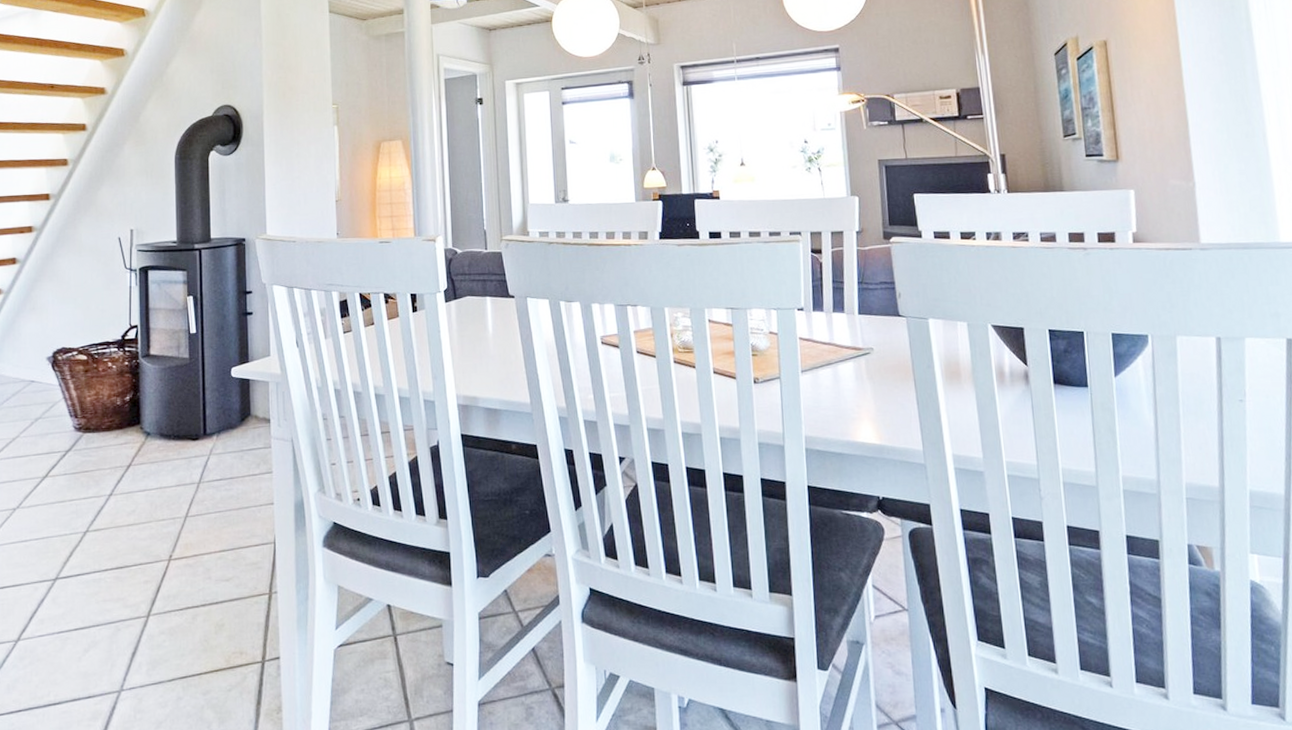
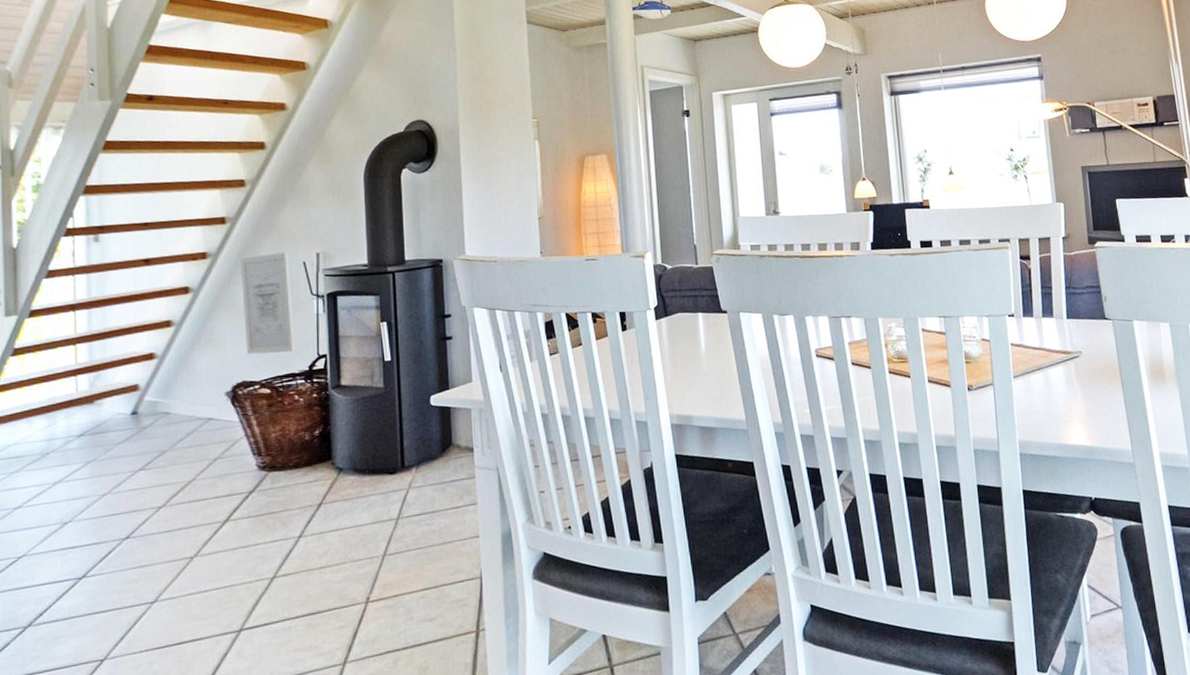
wall art: none [62,228,109,323] -> present [240,252,295,355]

